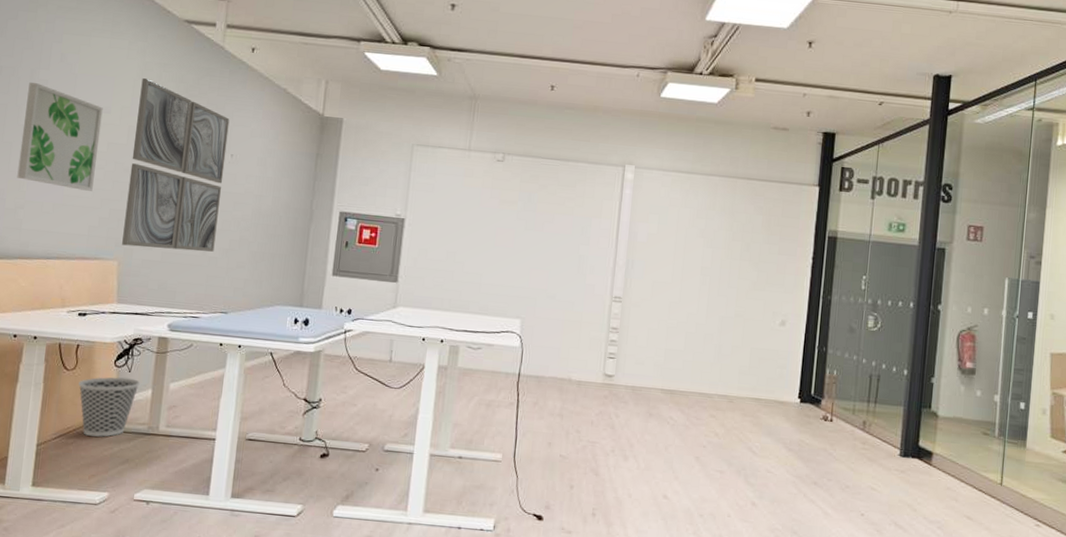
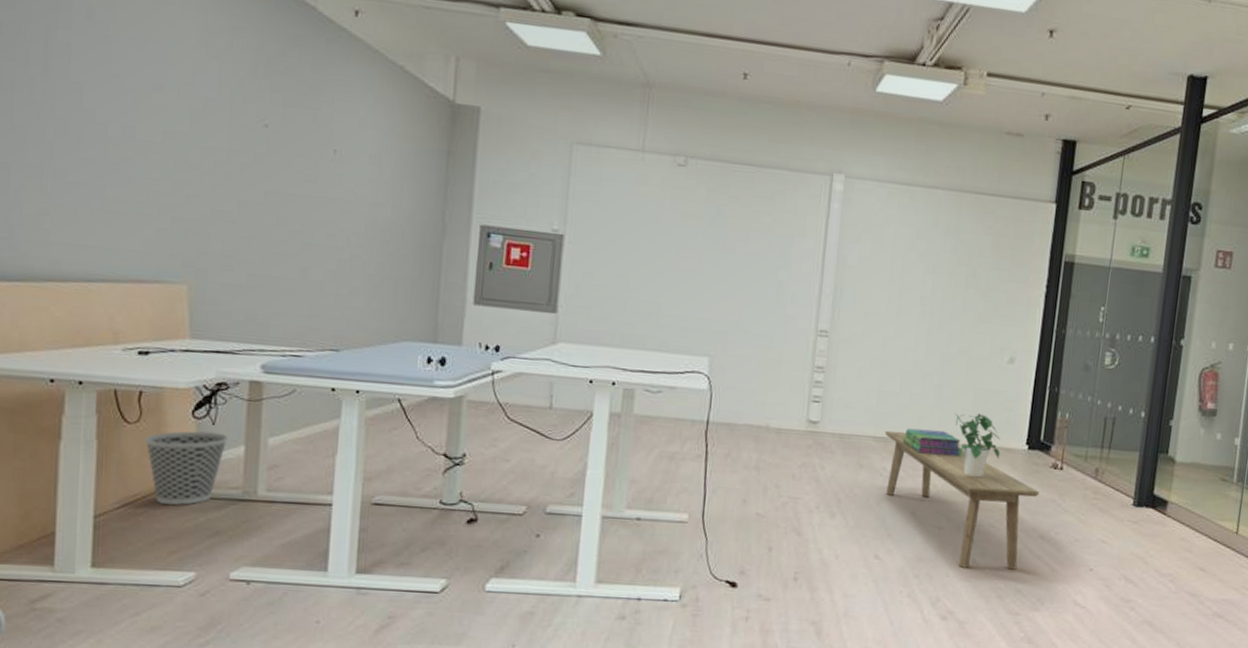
wall art: present [17,82,103,191] -> none [36,46,153,194]
wall art: present [122,78,230,252] -> none [192,46,330,274]
bench: none [671,384,812,513] -> present [884,430,1040,570]
stack of books: none [687,382,739,408] -> present [902,428,961,456]
potted plant: none [733,369,775,428] -> present [955,413,1001,478]

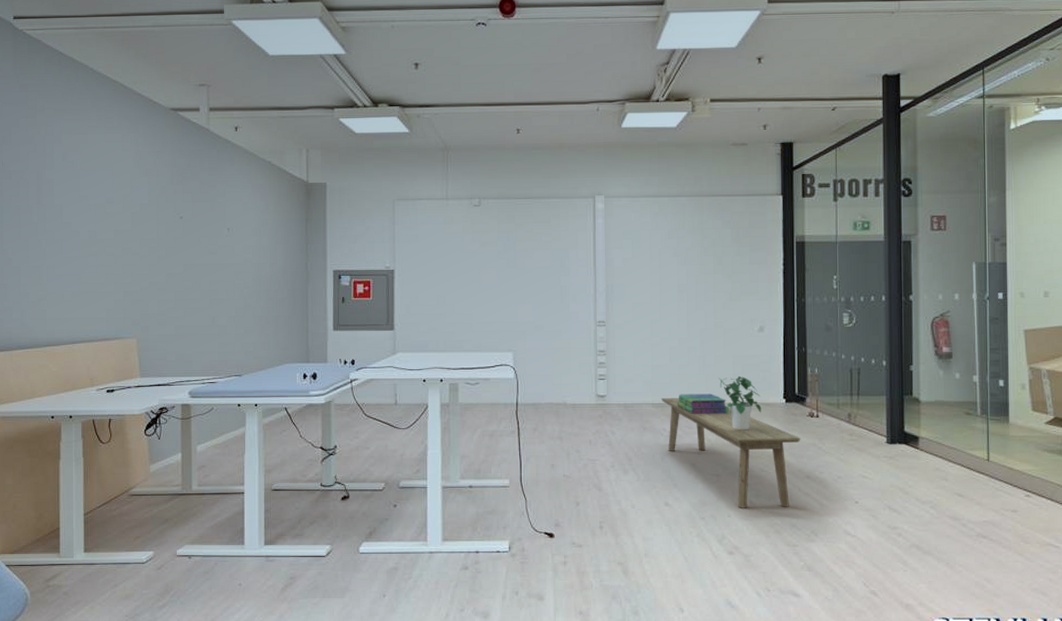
wastebasket: present [145,431,228,505] -> none [115,445,169,501]

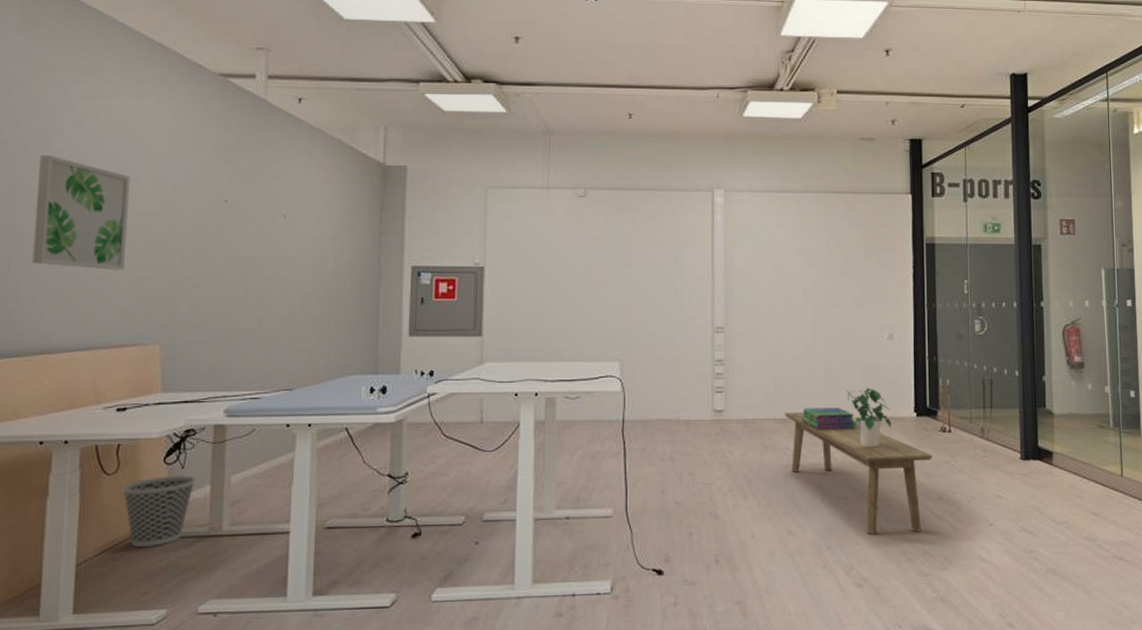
wall art: none [36,183,107,277] -> present [32,155,131,270]
wastebasket: none [115,445,169,501] -> present [122,475,196,547]

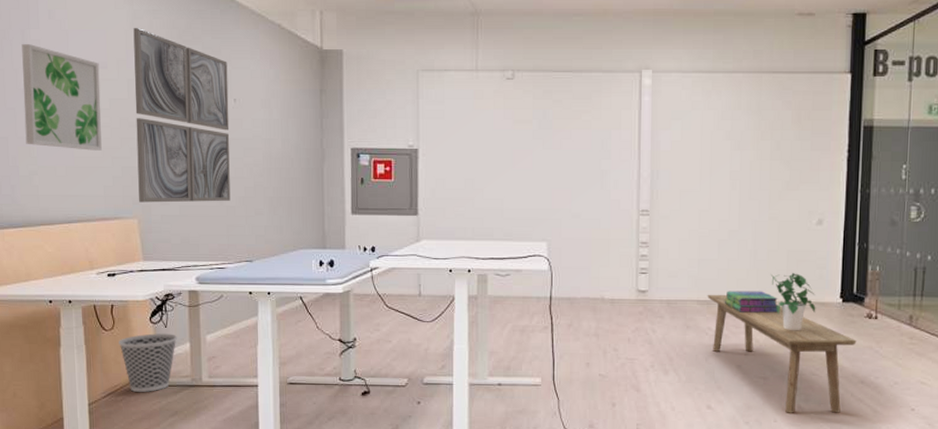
wall art: none [163,141,279,327] -> present [133,28,231,203]

